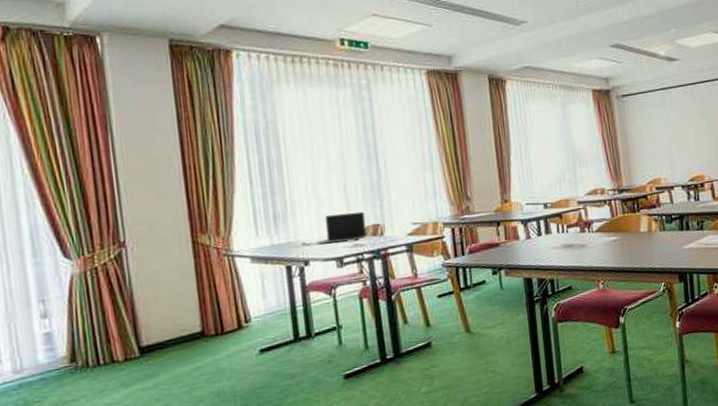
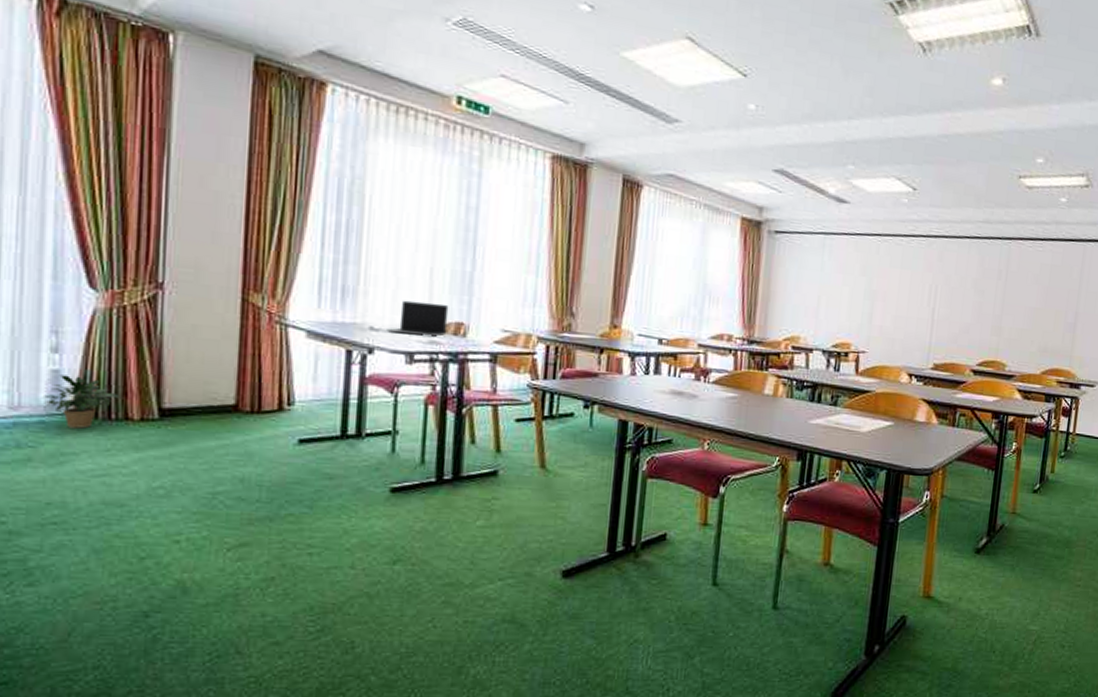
potted plant: none [40,333,104,380] -> present [42,374,120,429]

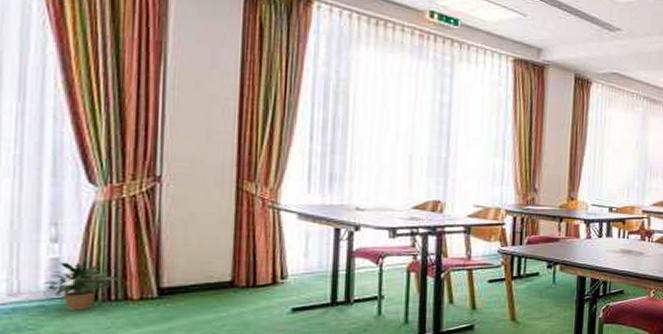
laptop computer: present [387,300,449,337] -> none [371,183,427,214]

